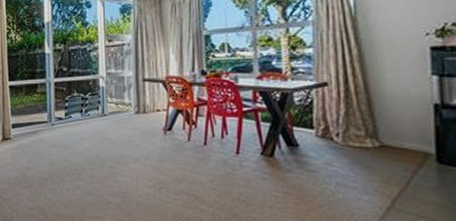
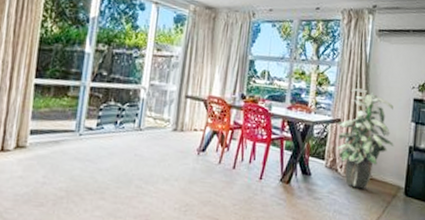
indoor plant: none [322,45,410,158] -> present [336,88,394,189]

